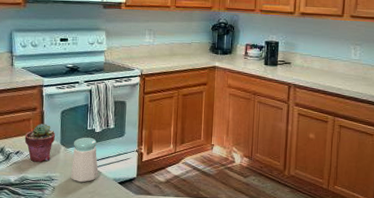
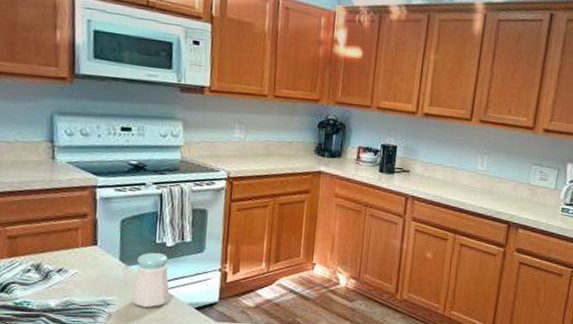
potted succulent: present [24,123,55,162] -> none [70,234,112,283]

